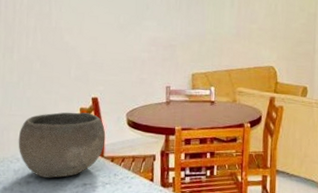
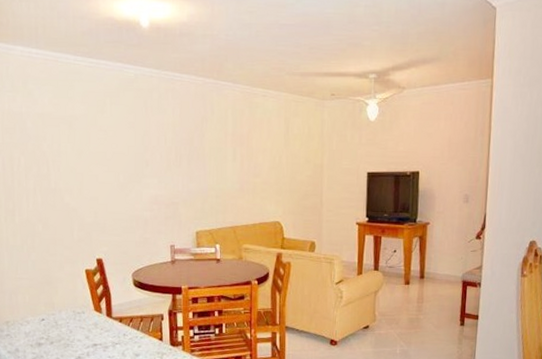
bowl: present [18,112,106,178] -> none [26,274,113,340]

